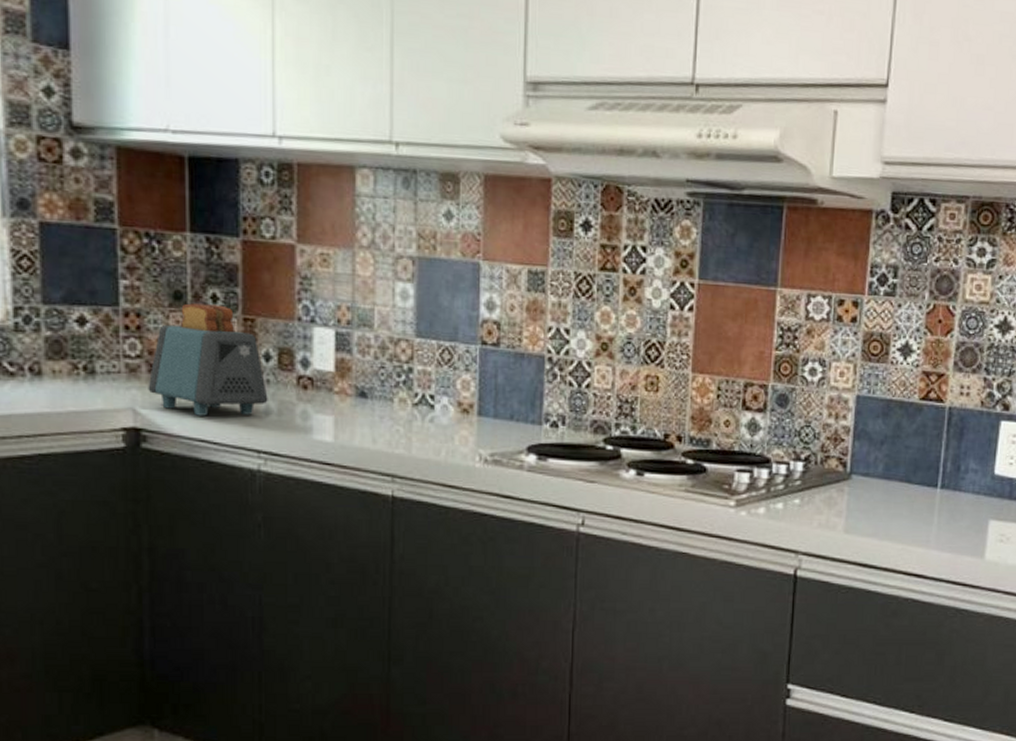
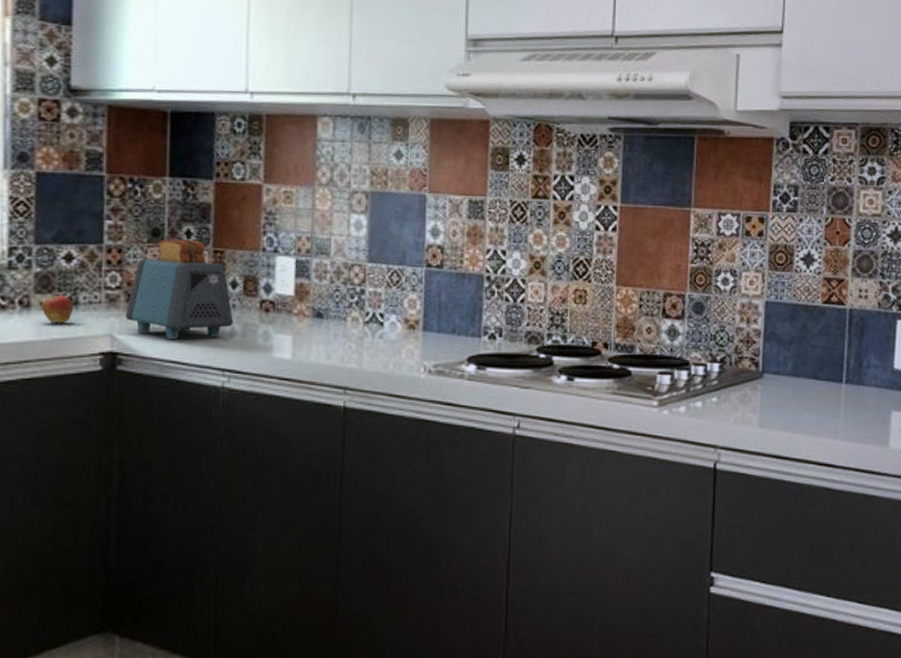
fruit: none [54,359,91,394] -> present [41,292,74,323]

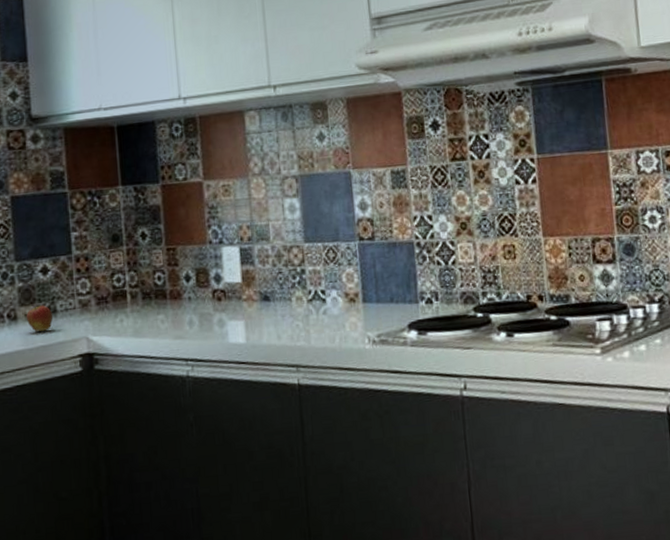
toaster: present [125,239,234,339] -> none [97,240,191,336]

